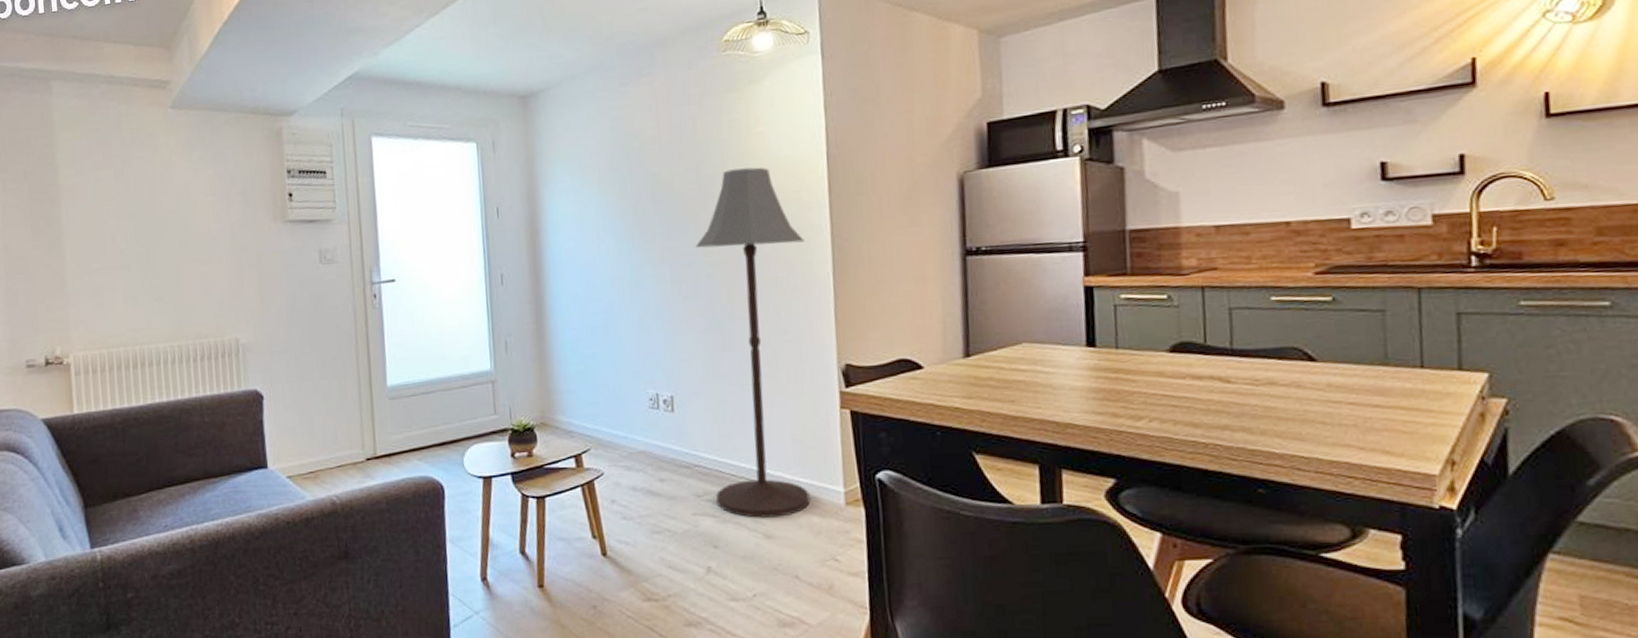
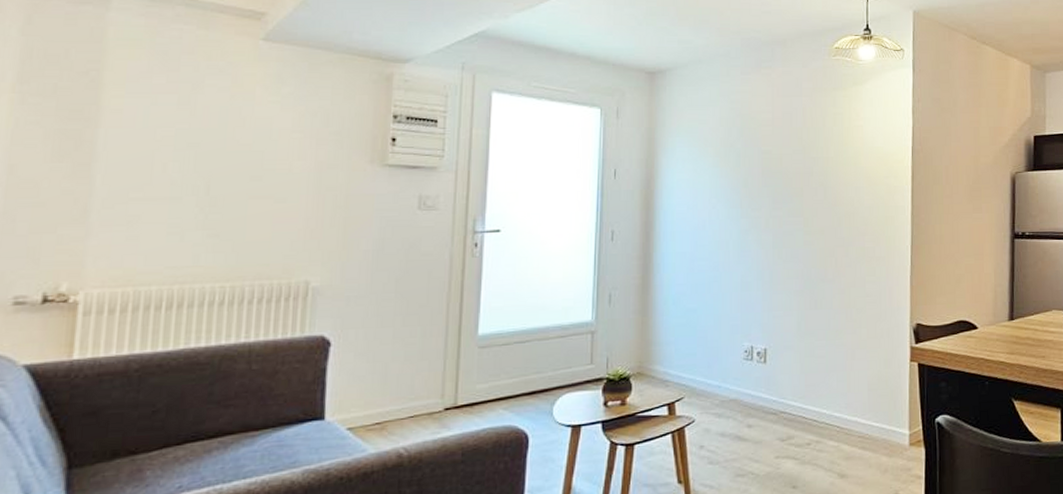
floor lamp: present [695,167,811,518] -> none [797,154,890,459]

